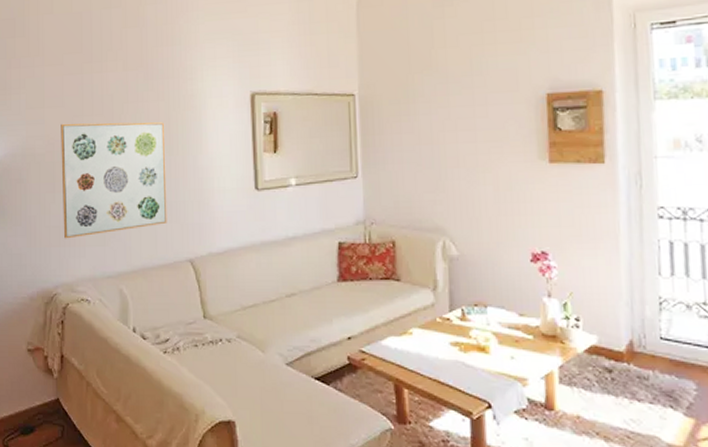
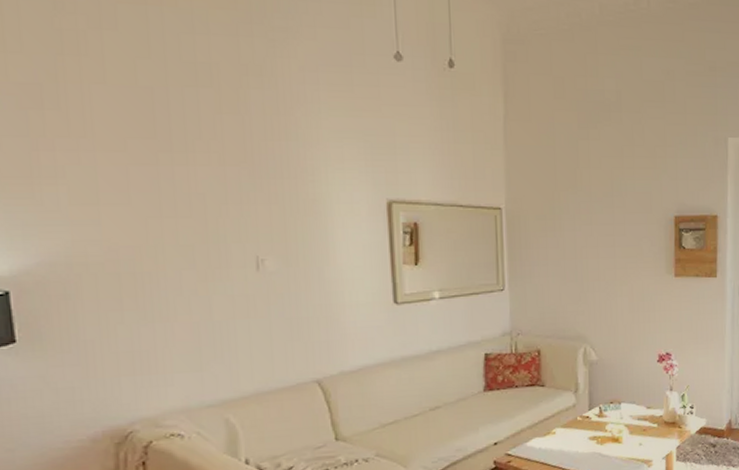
wall art: present [61,122,167,239] -> none [127,226,287,366]

